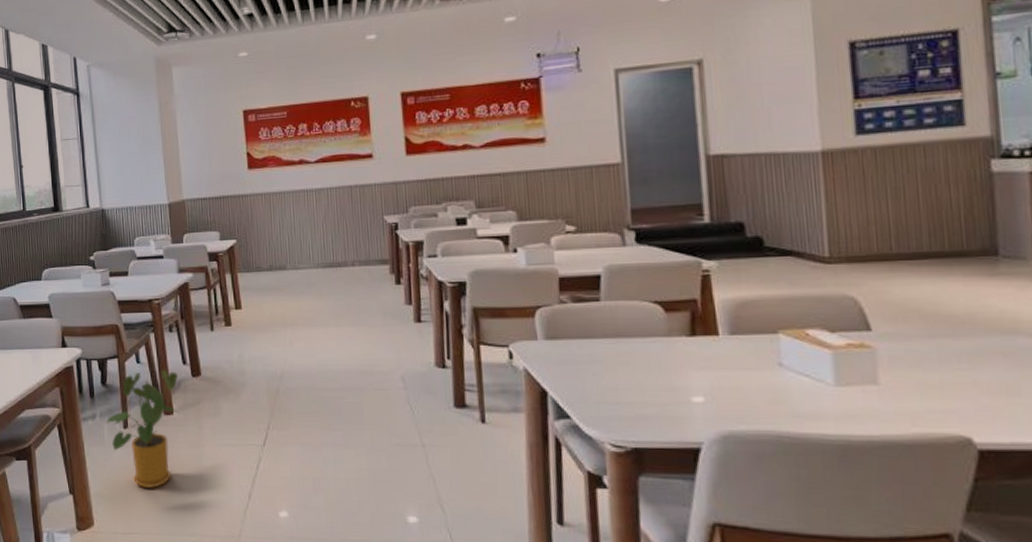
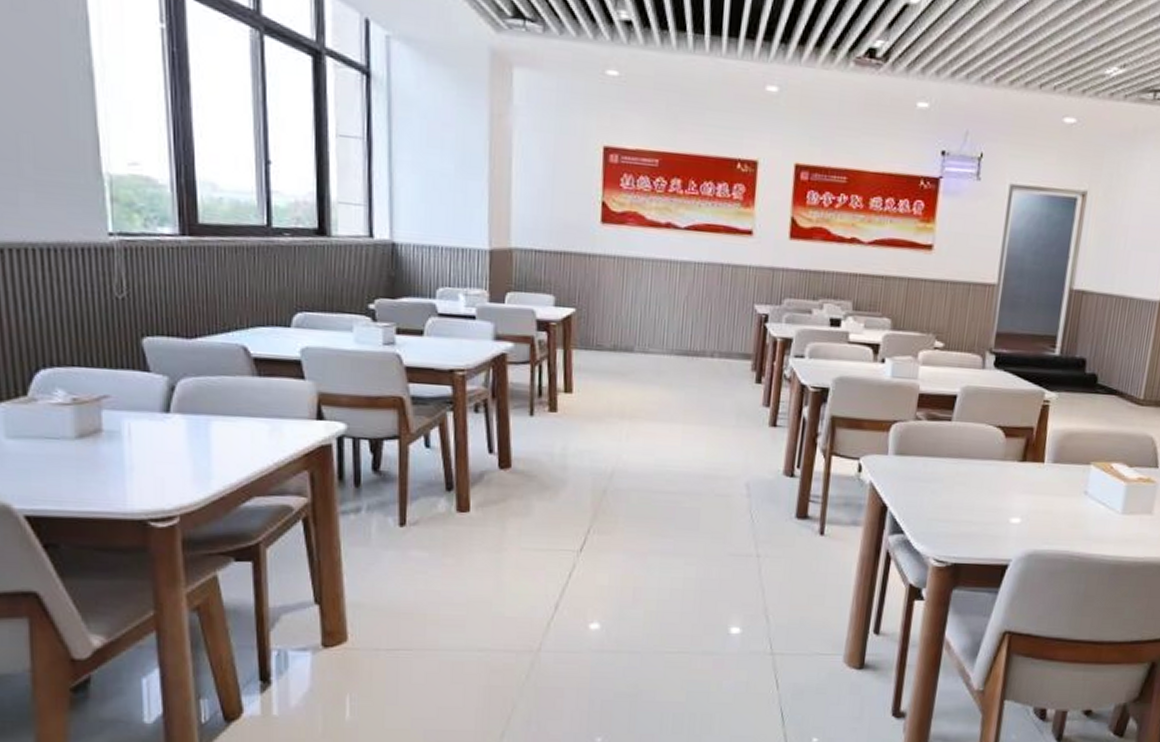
house plant: present [104,369,179,489] -> none [372,457,482,599]

